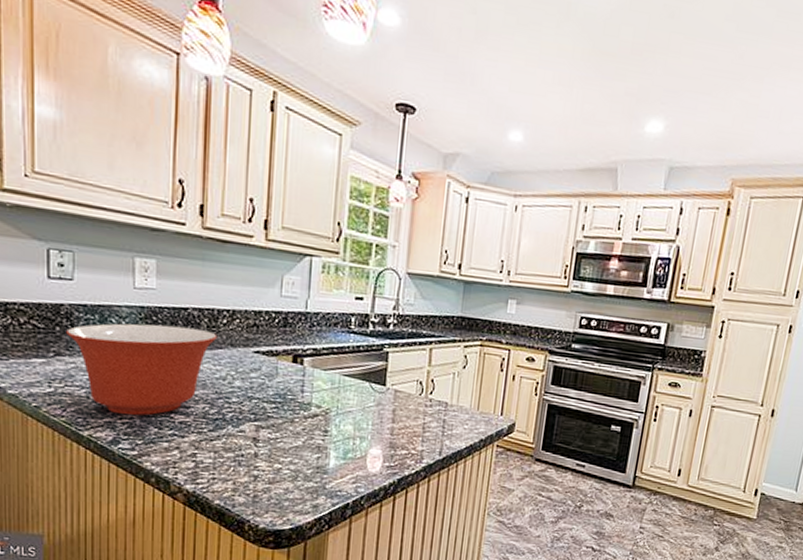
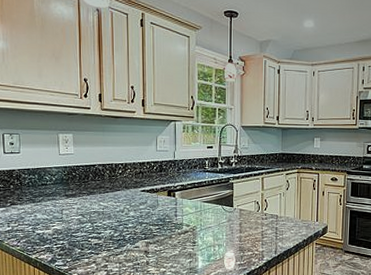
mixing bowl: present [66,323,218,416] -> none [17,178,116,242]

